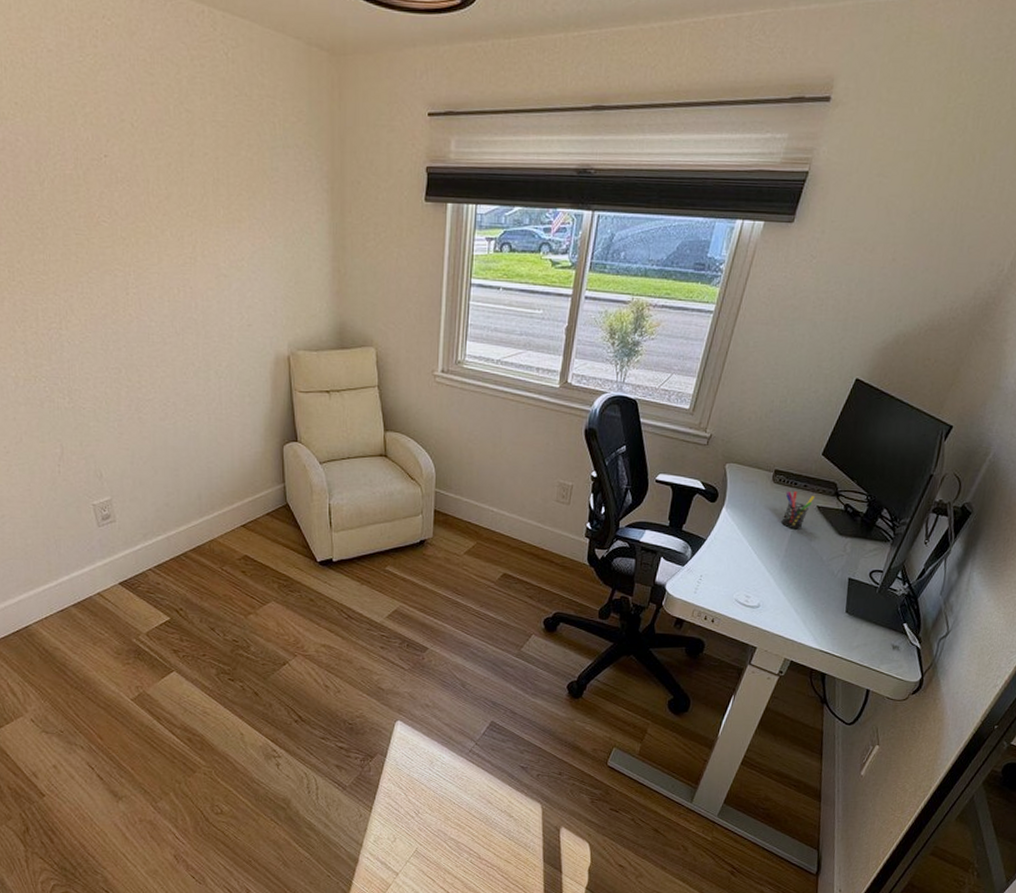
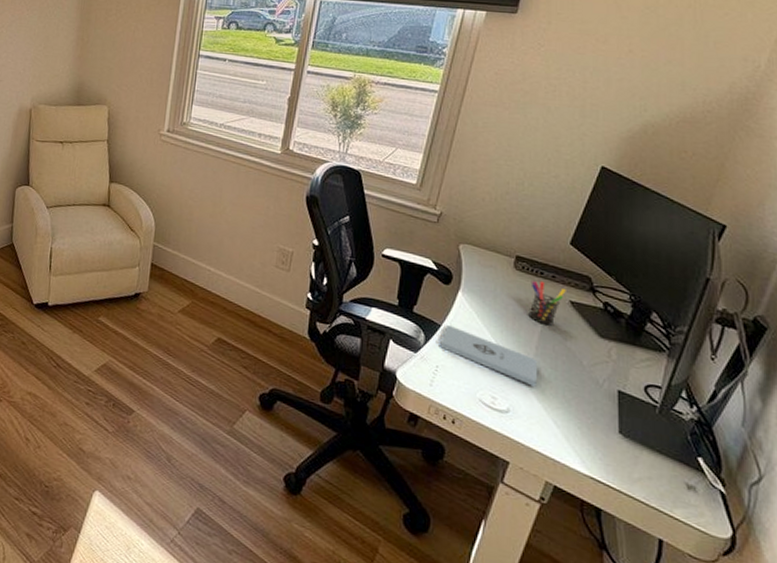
notebook: none [703,539,785,583] -> present [439,325,537,387]

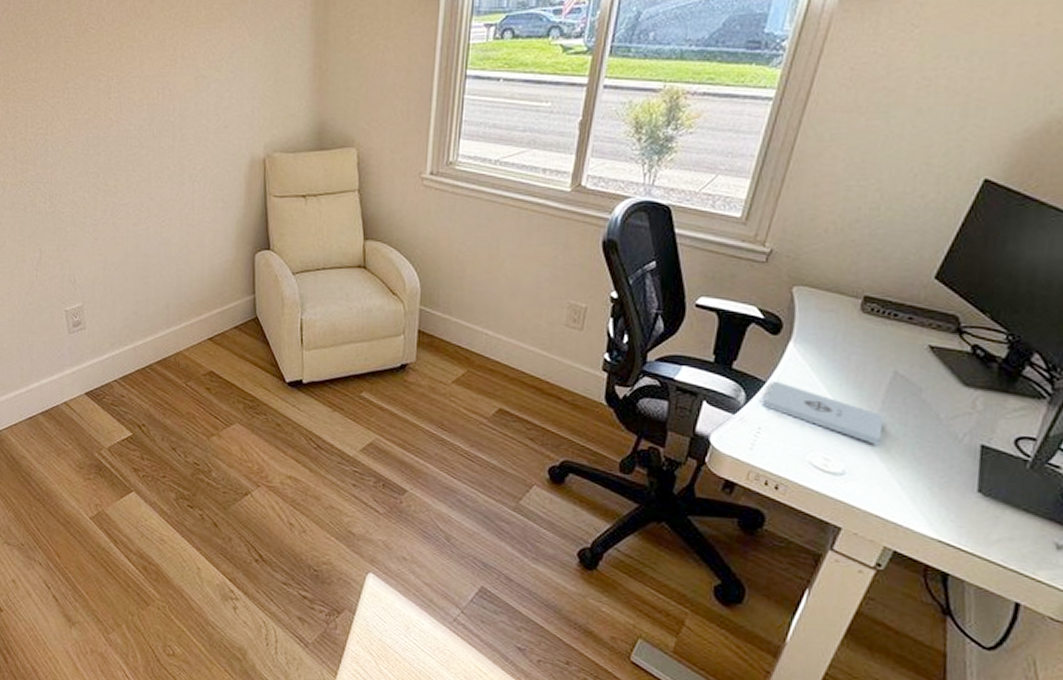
pen holder: present [528,281,566,326] -> none [875,324,925,376]

